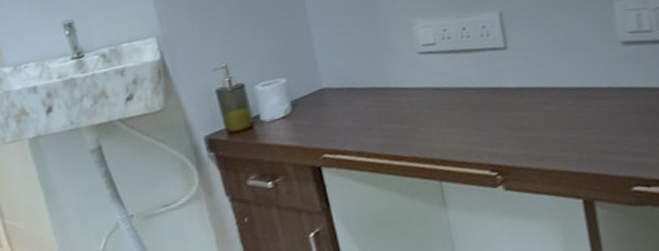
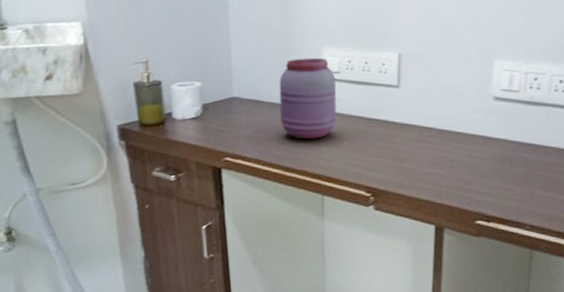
jar: none [370,31,441,123] -> present [279,58,337,140]

